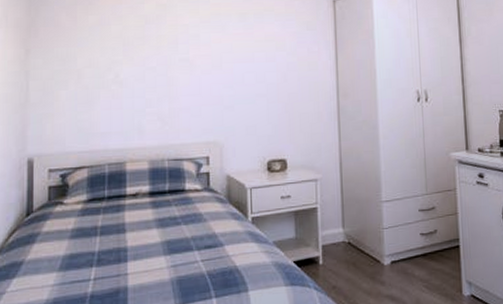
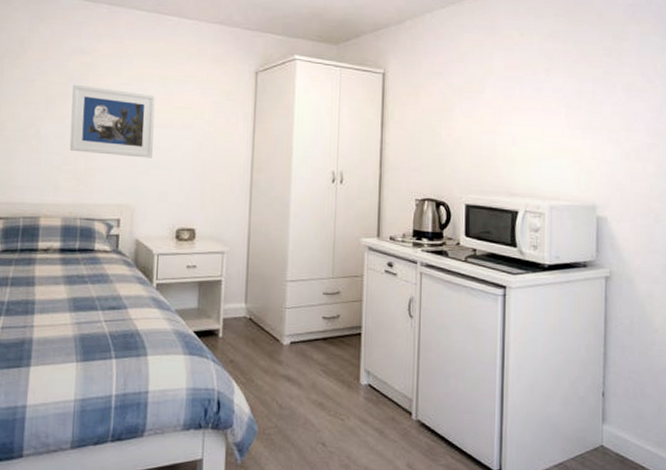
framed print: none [150,26,238,94] -> present [69,84,155,158]

